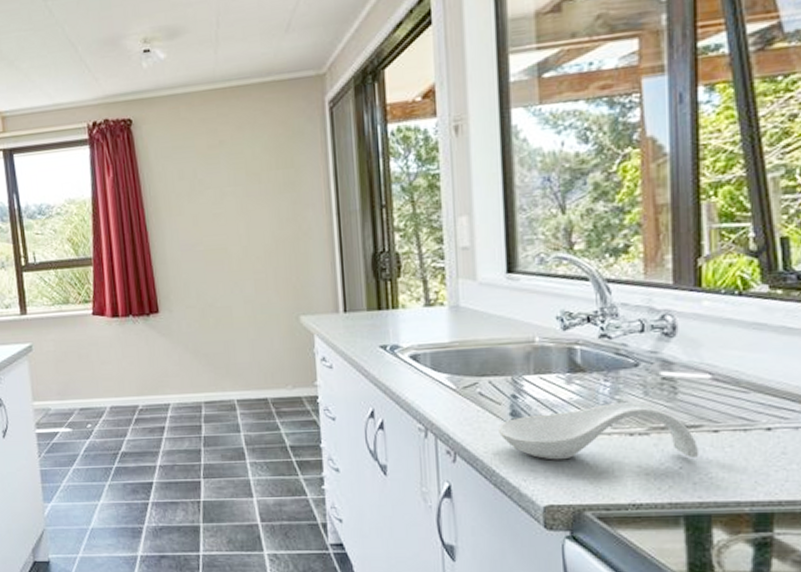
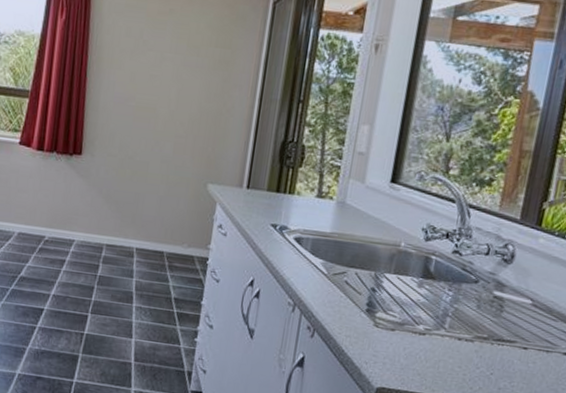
spoon rest: present [497,402,700,460] -> none [353,308,509,367]

